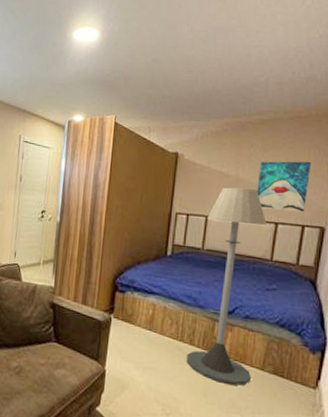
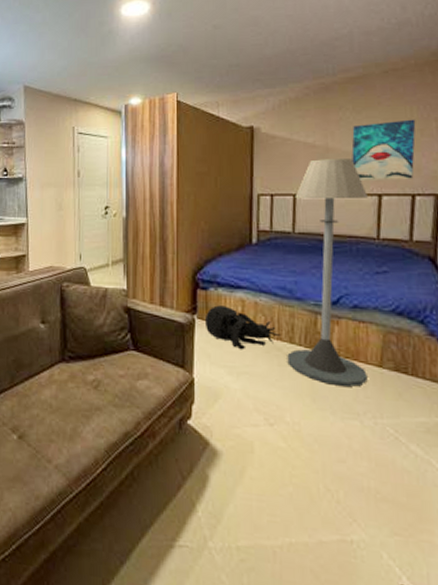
tactical helmet: none [119,307,184,348] -> present [204,305,281,350]

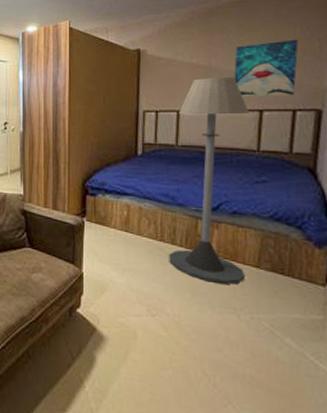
tactical helmet: present [204,305,281,350] -> none [93,210,164,250]

